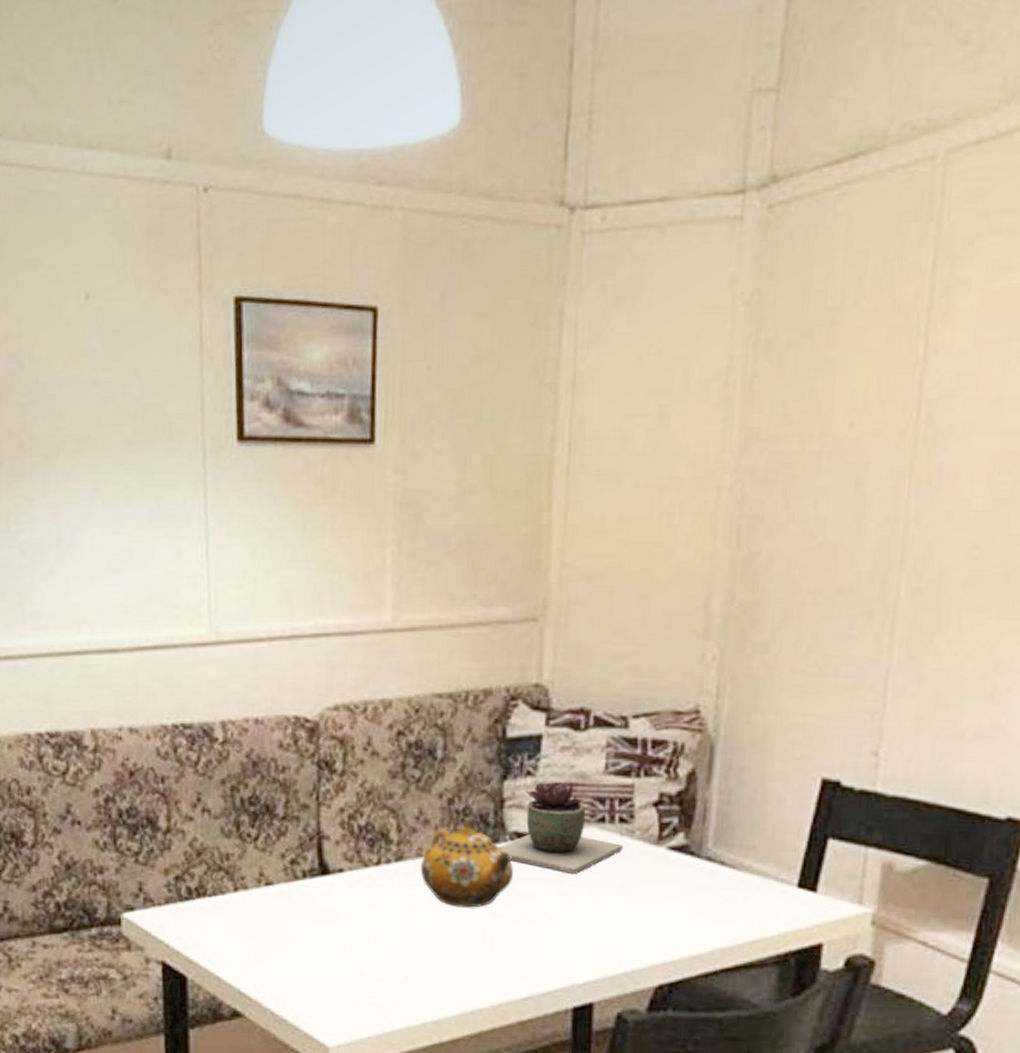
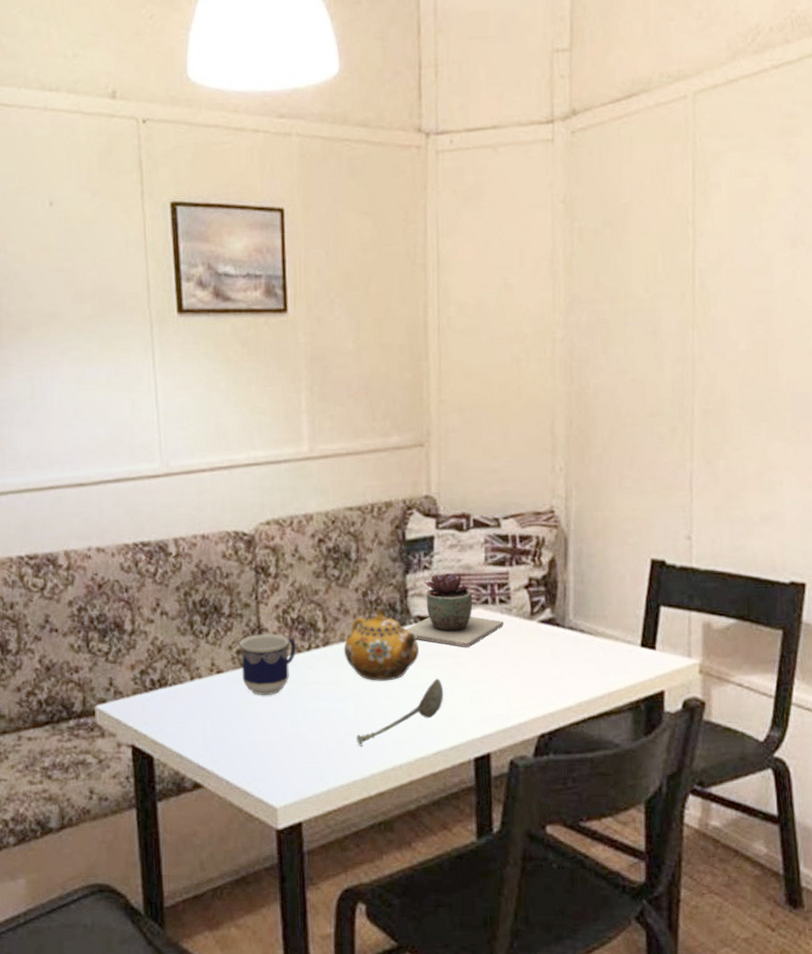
cup: none [293,841,363,915] -> present [239,633,296,695]
soupspoon: none [429,909,541,983] -> present [357,679,444,746]

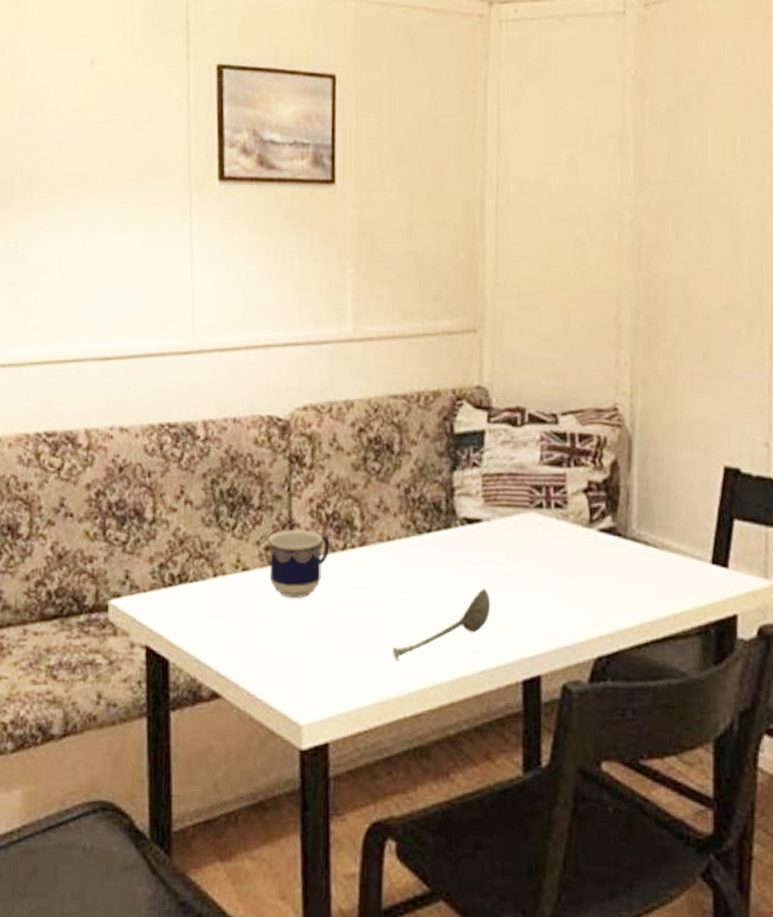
teapot: present [343,608,419,681] -> none [382,507,464,588]
succulent plant: present [406,572,505,648] -> none [452,471,560,556]

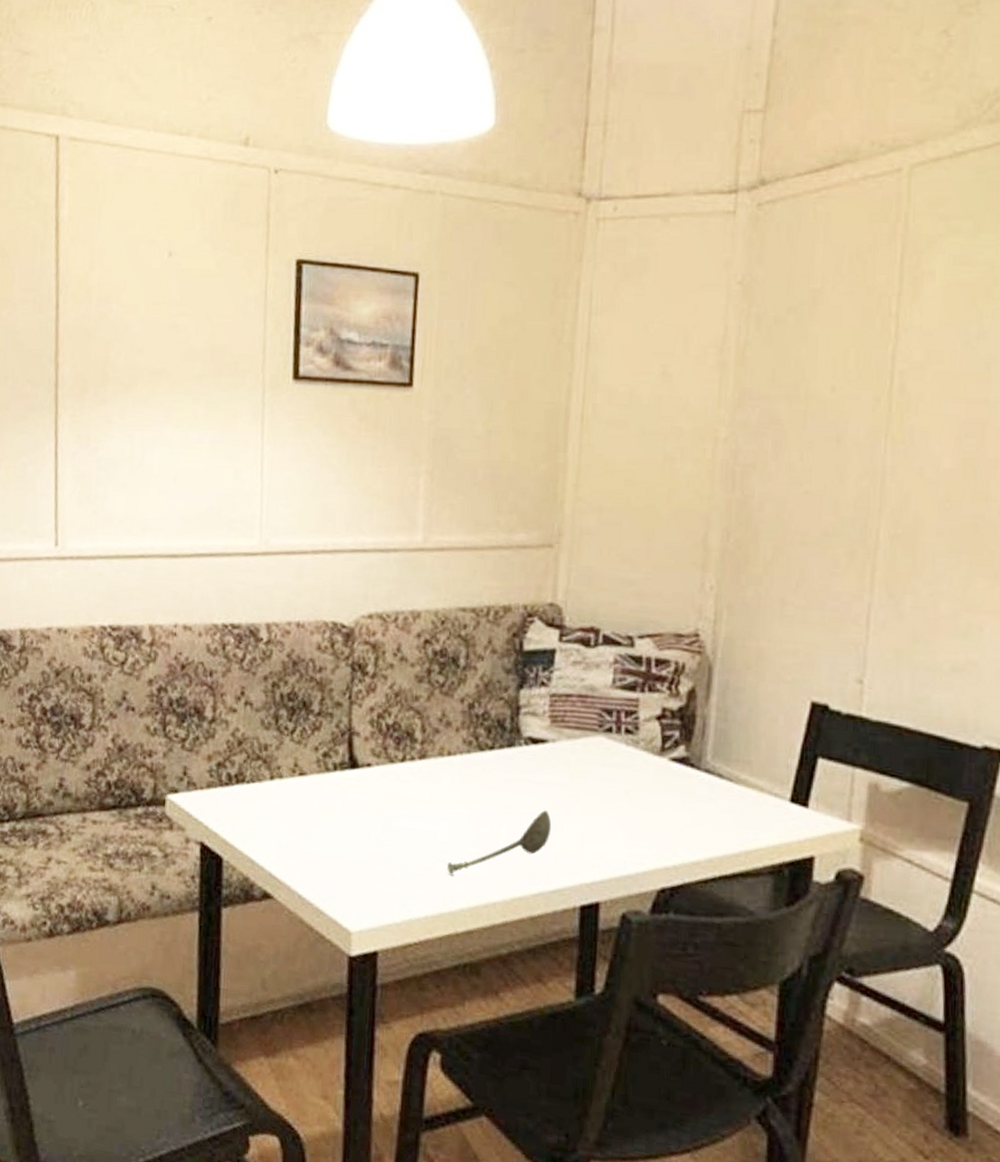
cup: present [268,529,330,598] -> none [326,737,389,806]

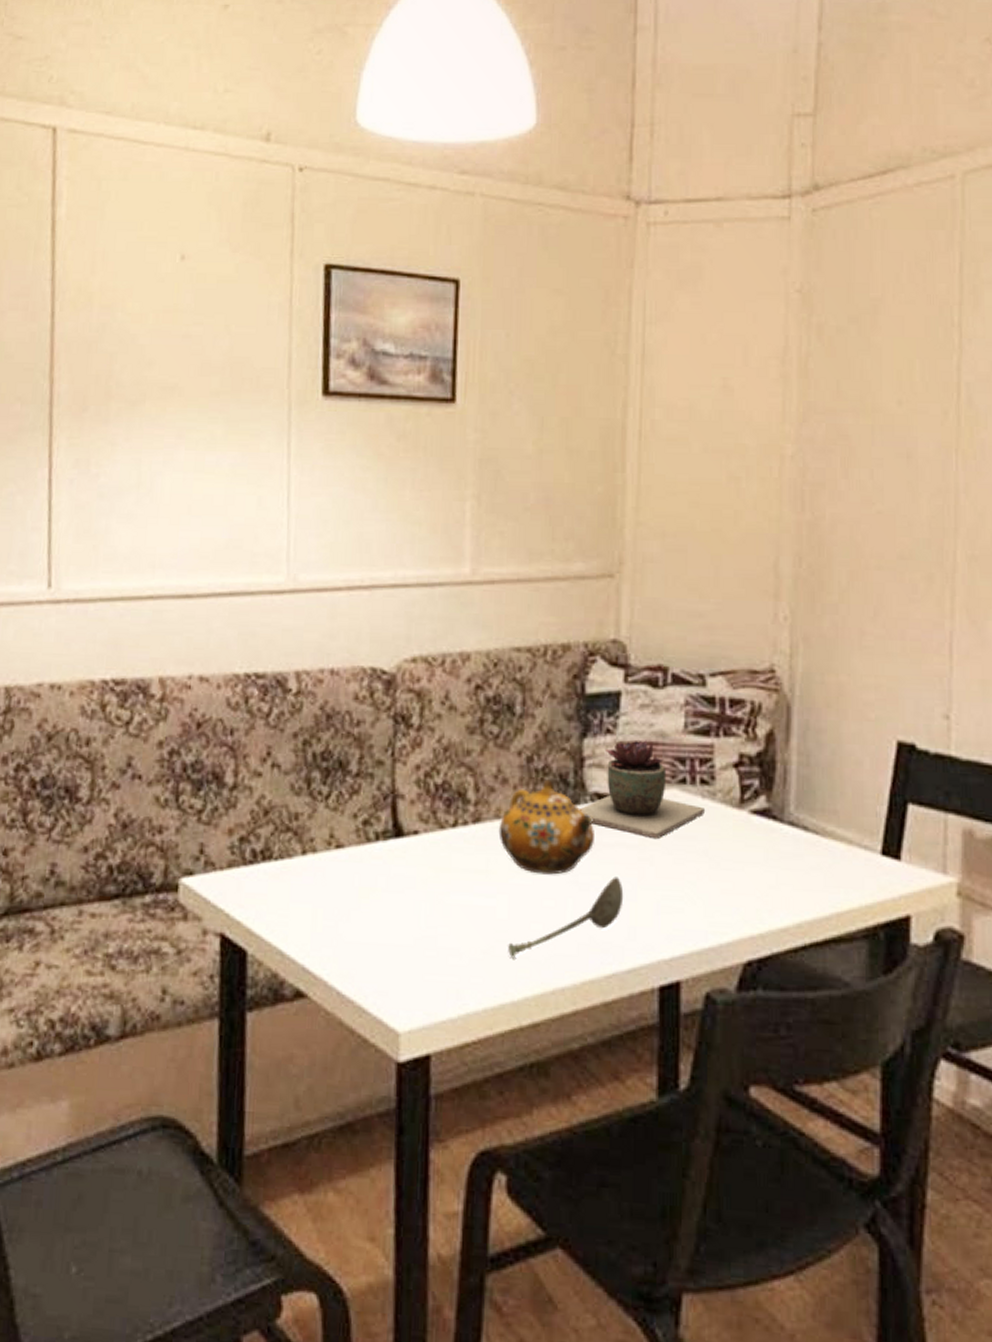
teapot: none [441,724,527,806] -> present [498,779,594,875]
succulent plant: none [515,693,629,780] -> present [580,740,706,840]

